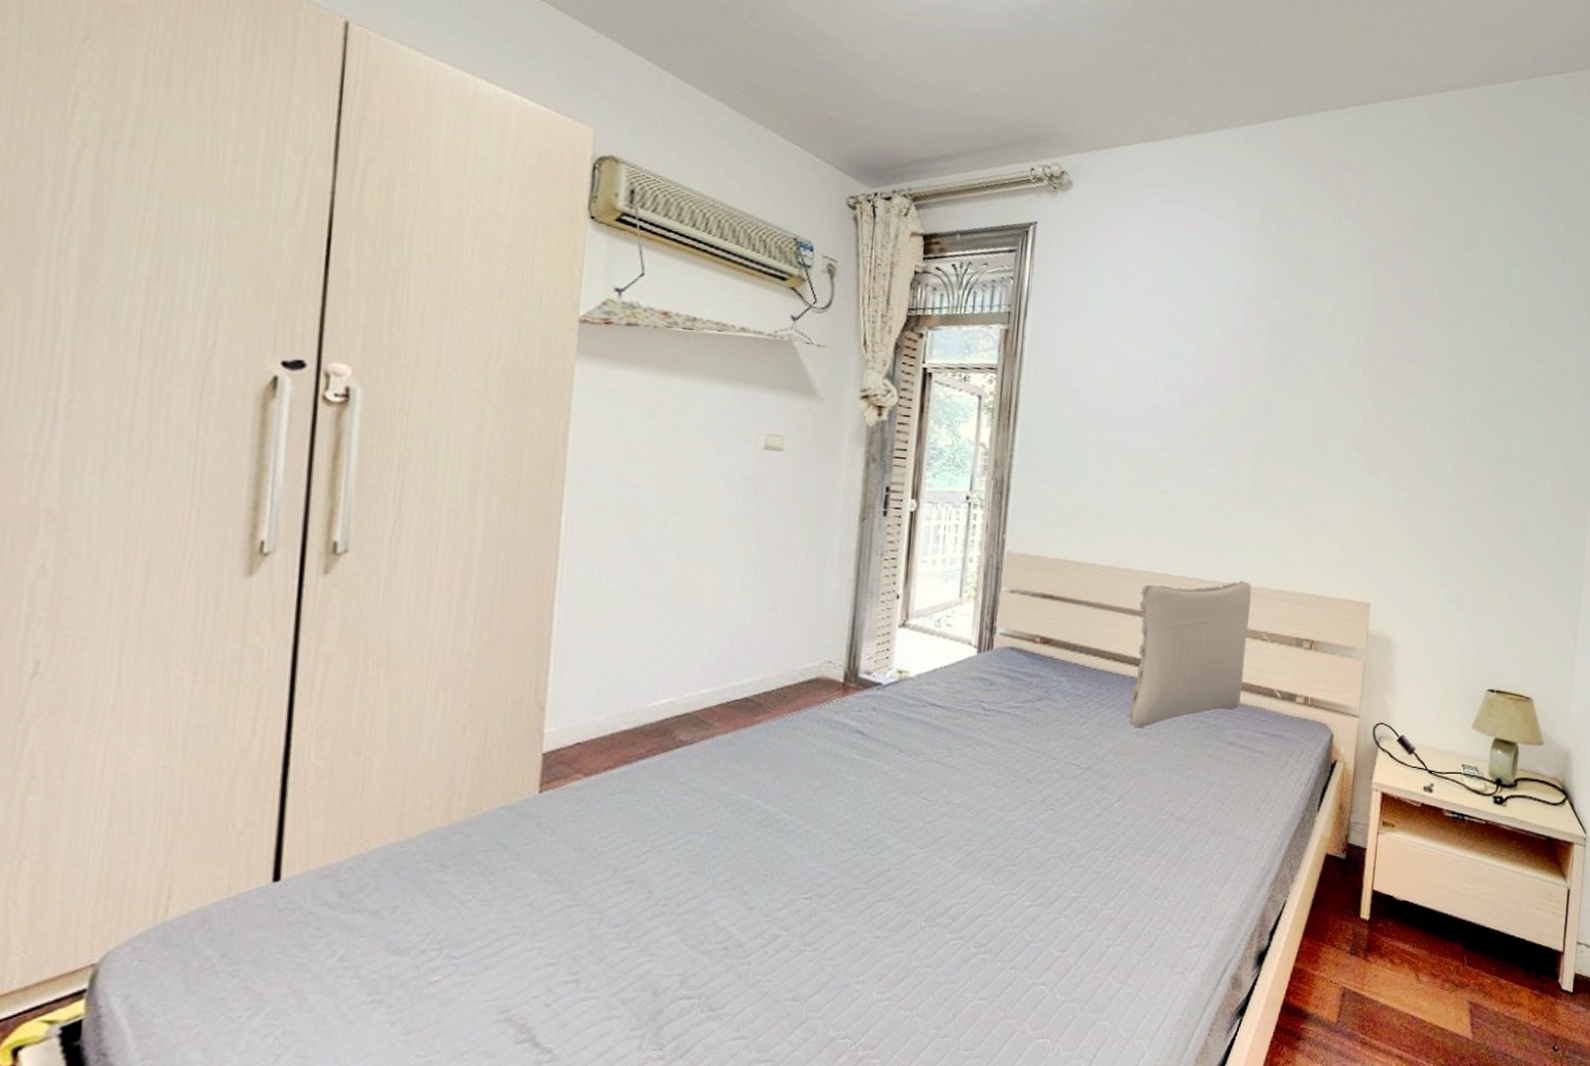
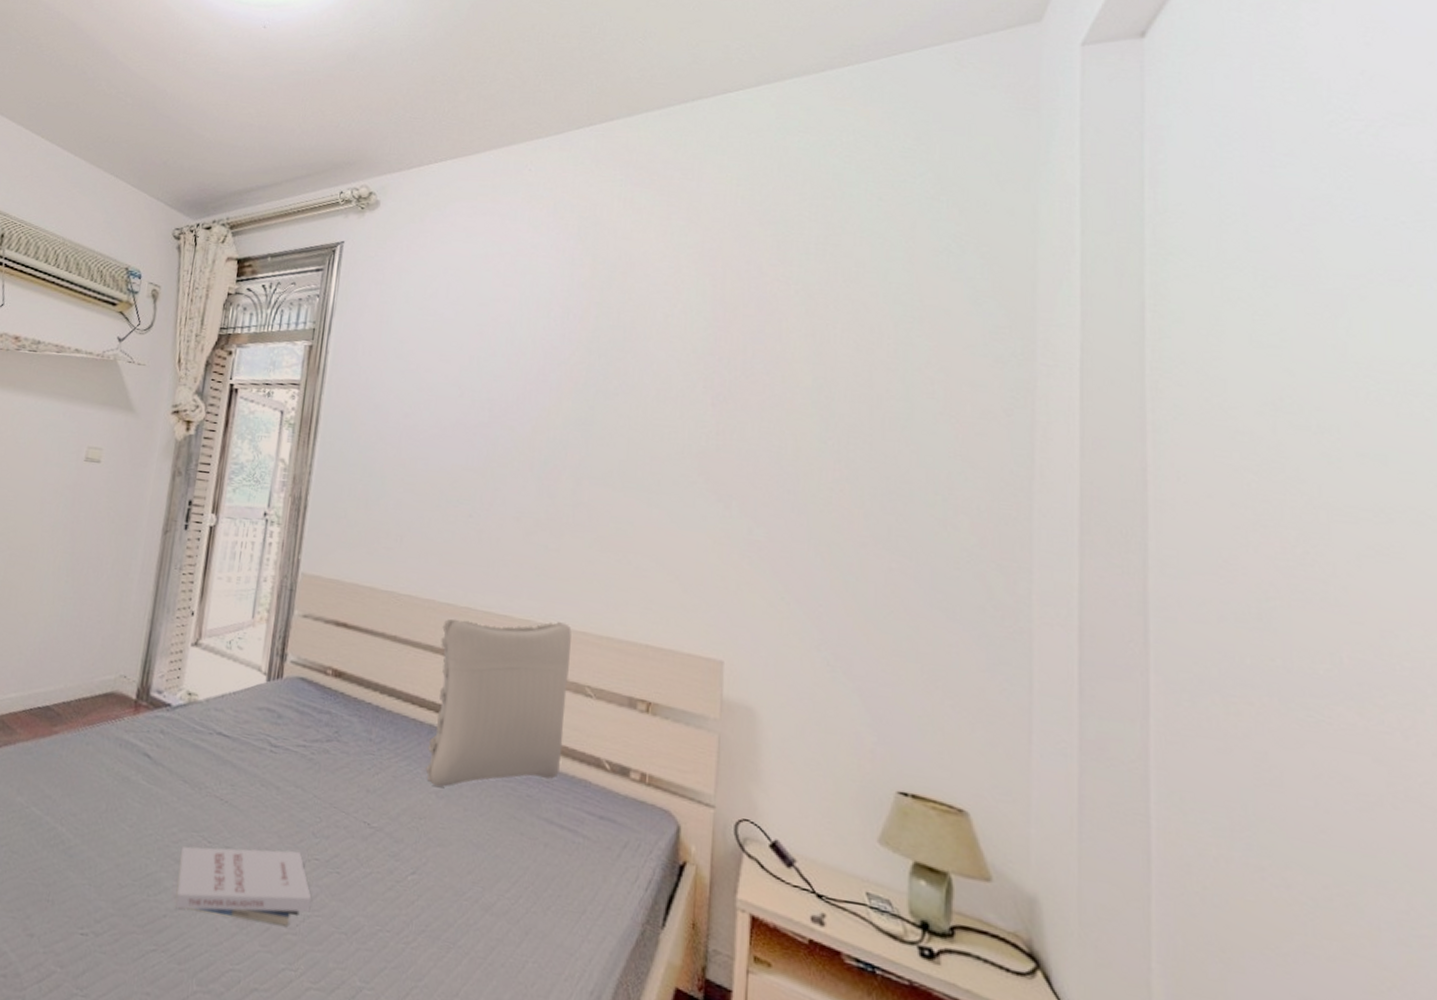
books: none [898,797,1029,862] -> present [175,846,312,926]

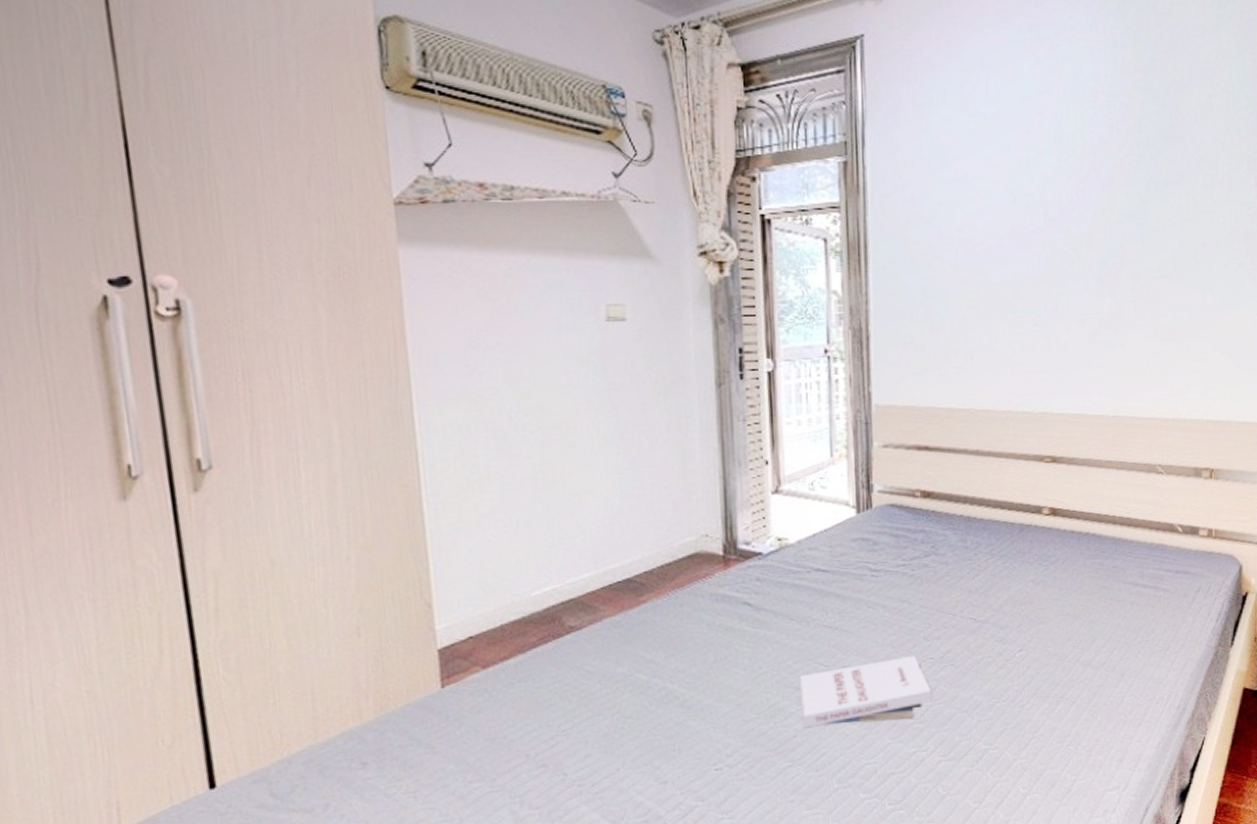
pillow: present [425,619,572,788] -> none [1020,412,1141,576]

